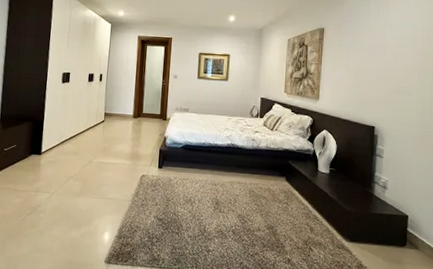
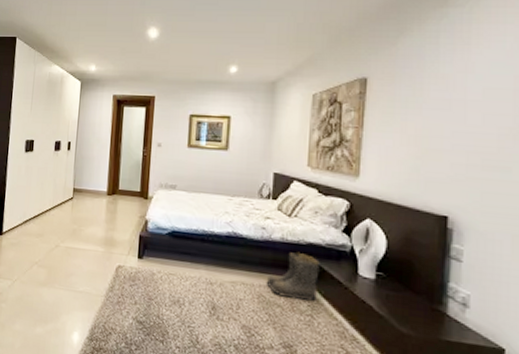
boots: none [255,157,293,192] -> present [266,252,320,301]

